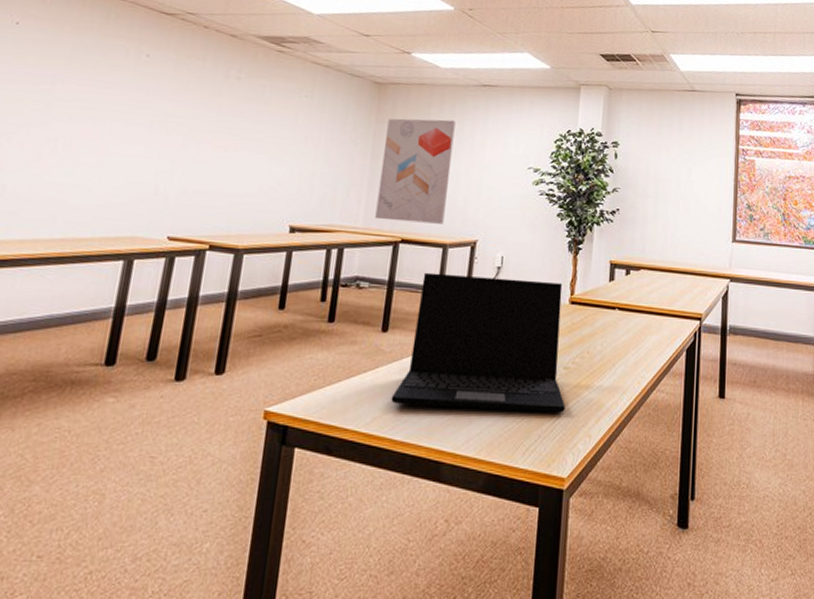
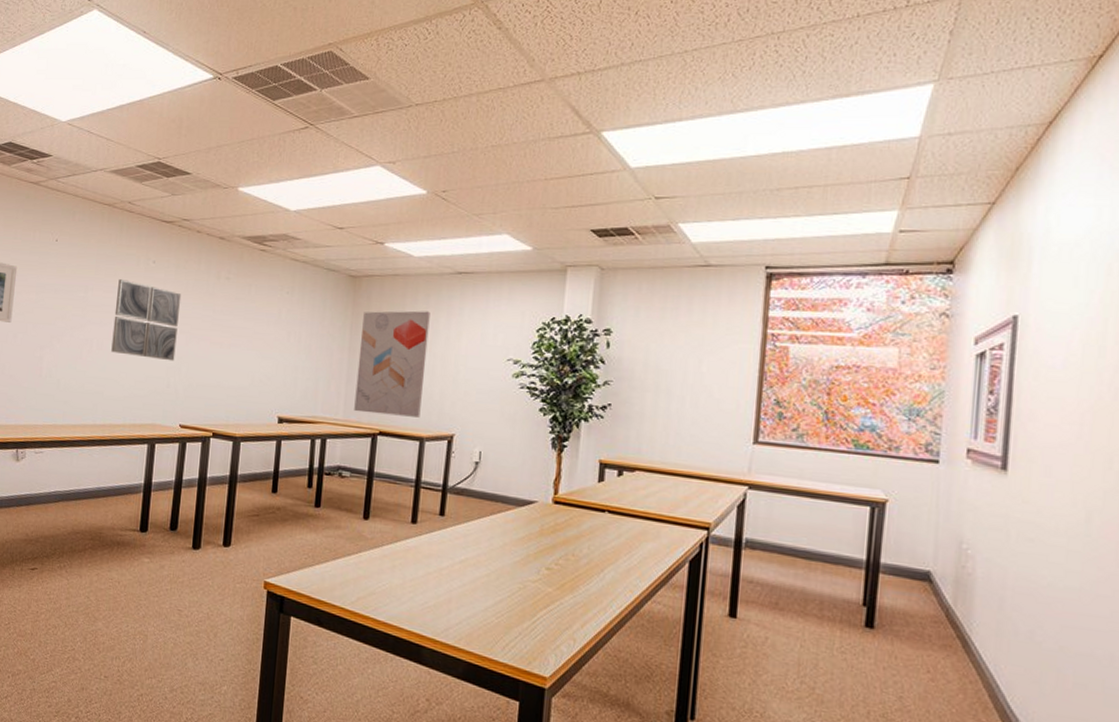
wall art: none [82,72,181,166] -> present [111,279,182,361]
laptop: present [391,272,565,413] -> none [374,464,548,613]

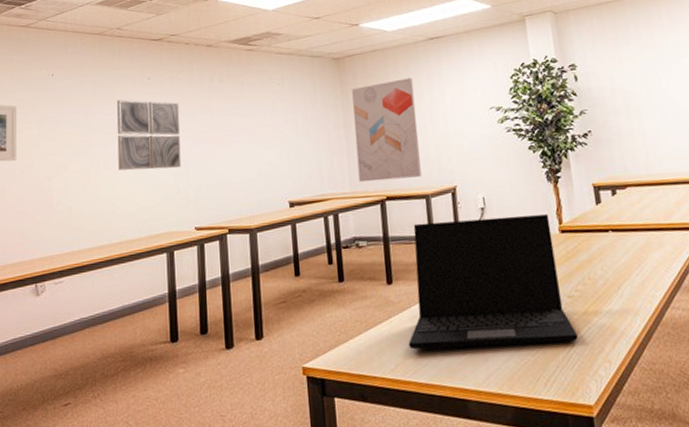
laptop: none [374,464,548,613] -> present [408,214,578,350]

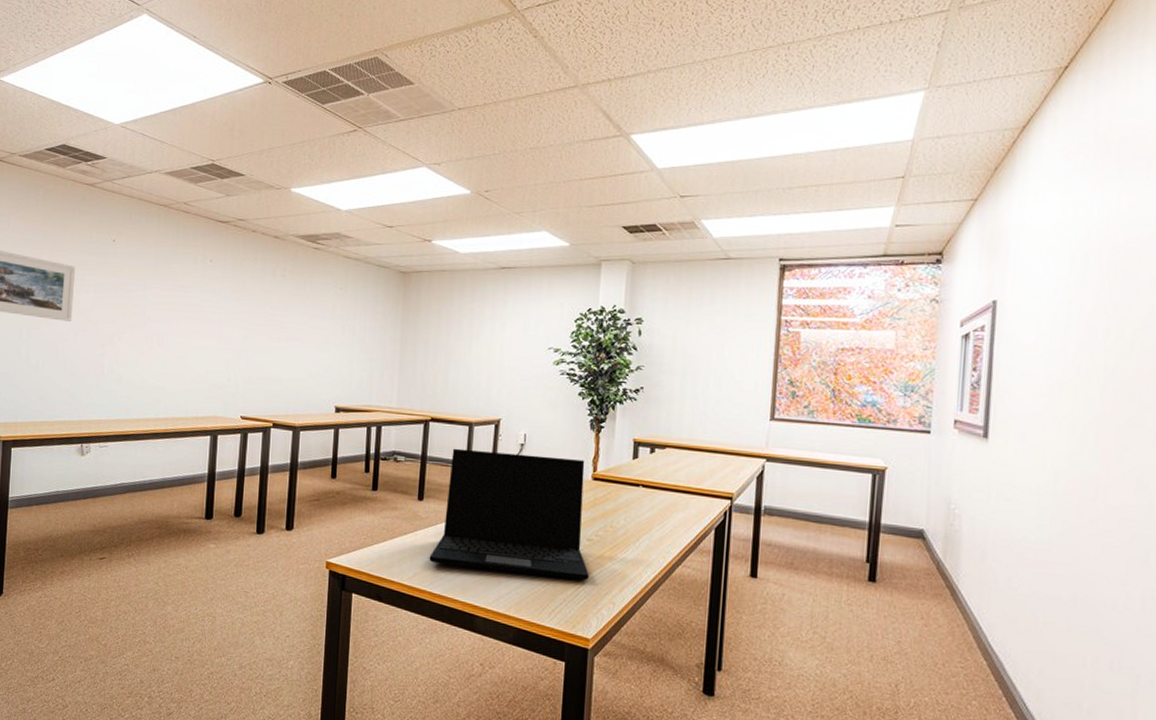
wall art: present [117,99,181,171] -> none [172,278,239,356]
wall art: present [352,77,422,183] -> none [407,304,476,404]

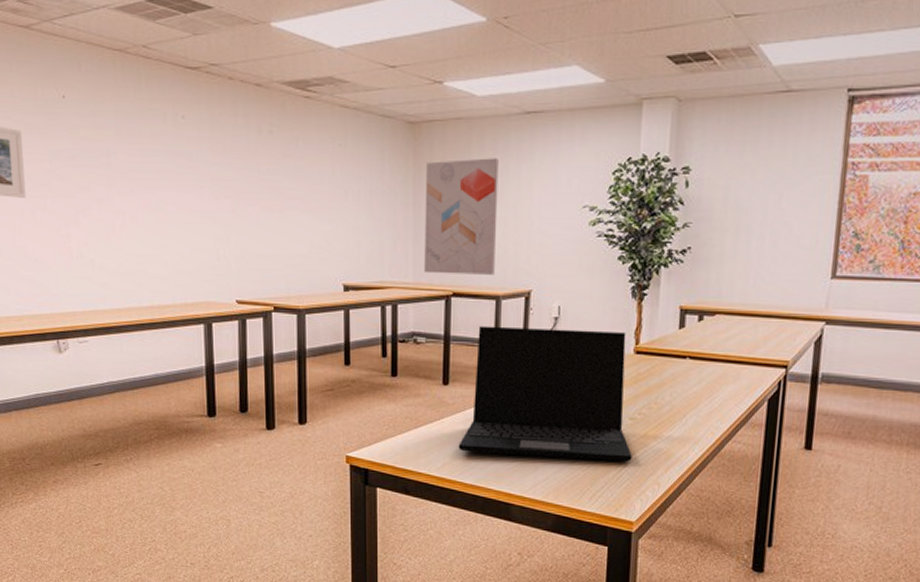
wall art: none [407,304,476,404] -> present [424,158,499,275]

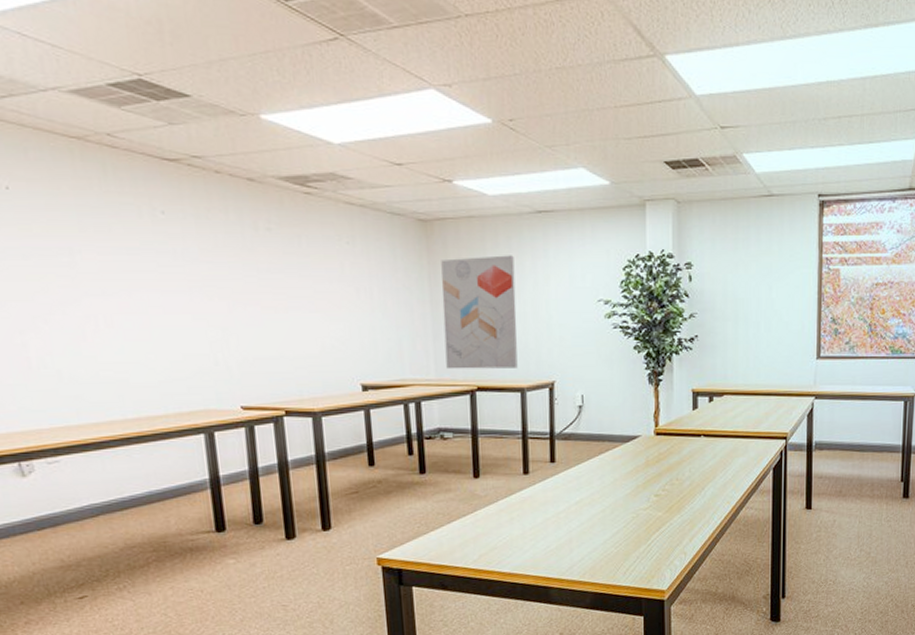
laptop: present [458,325,632,462] -> none [493,415,660,542]

